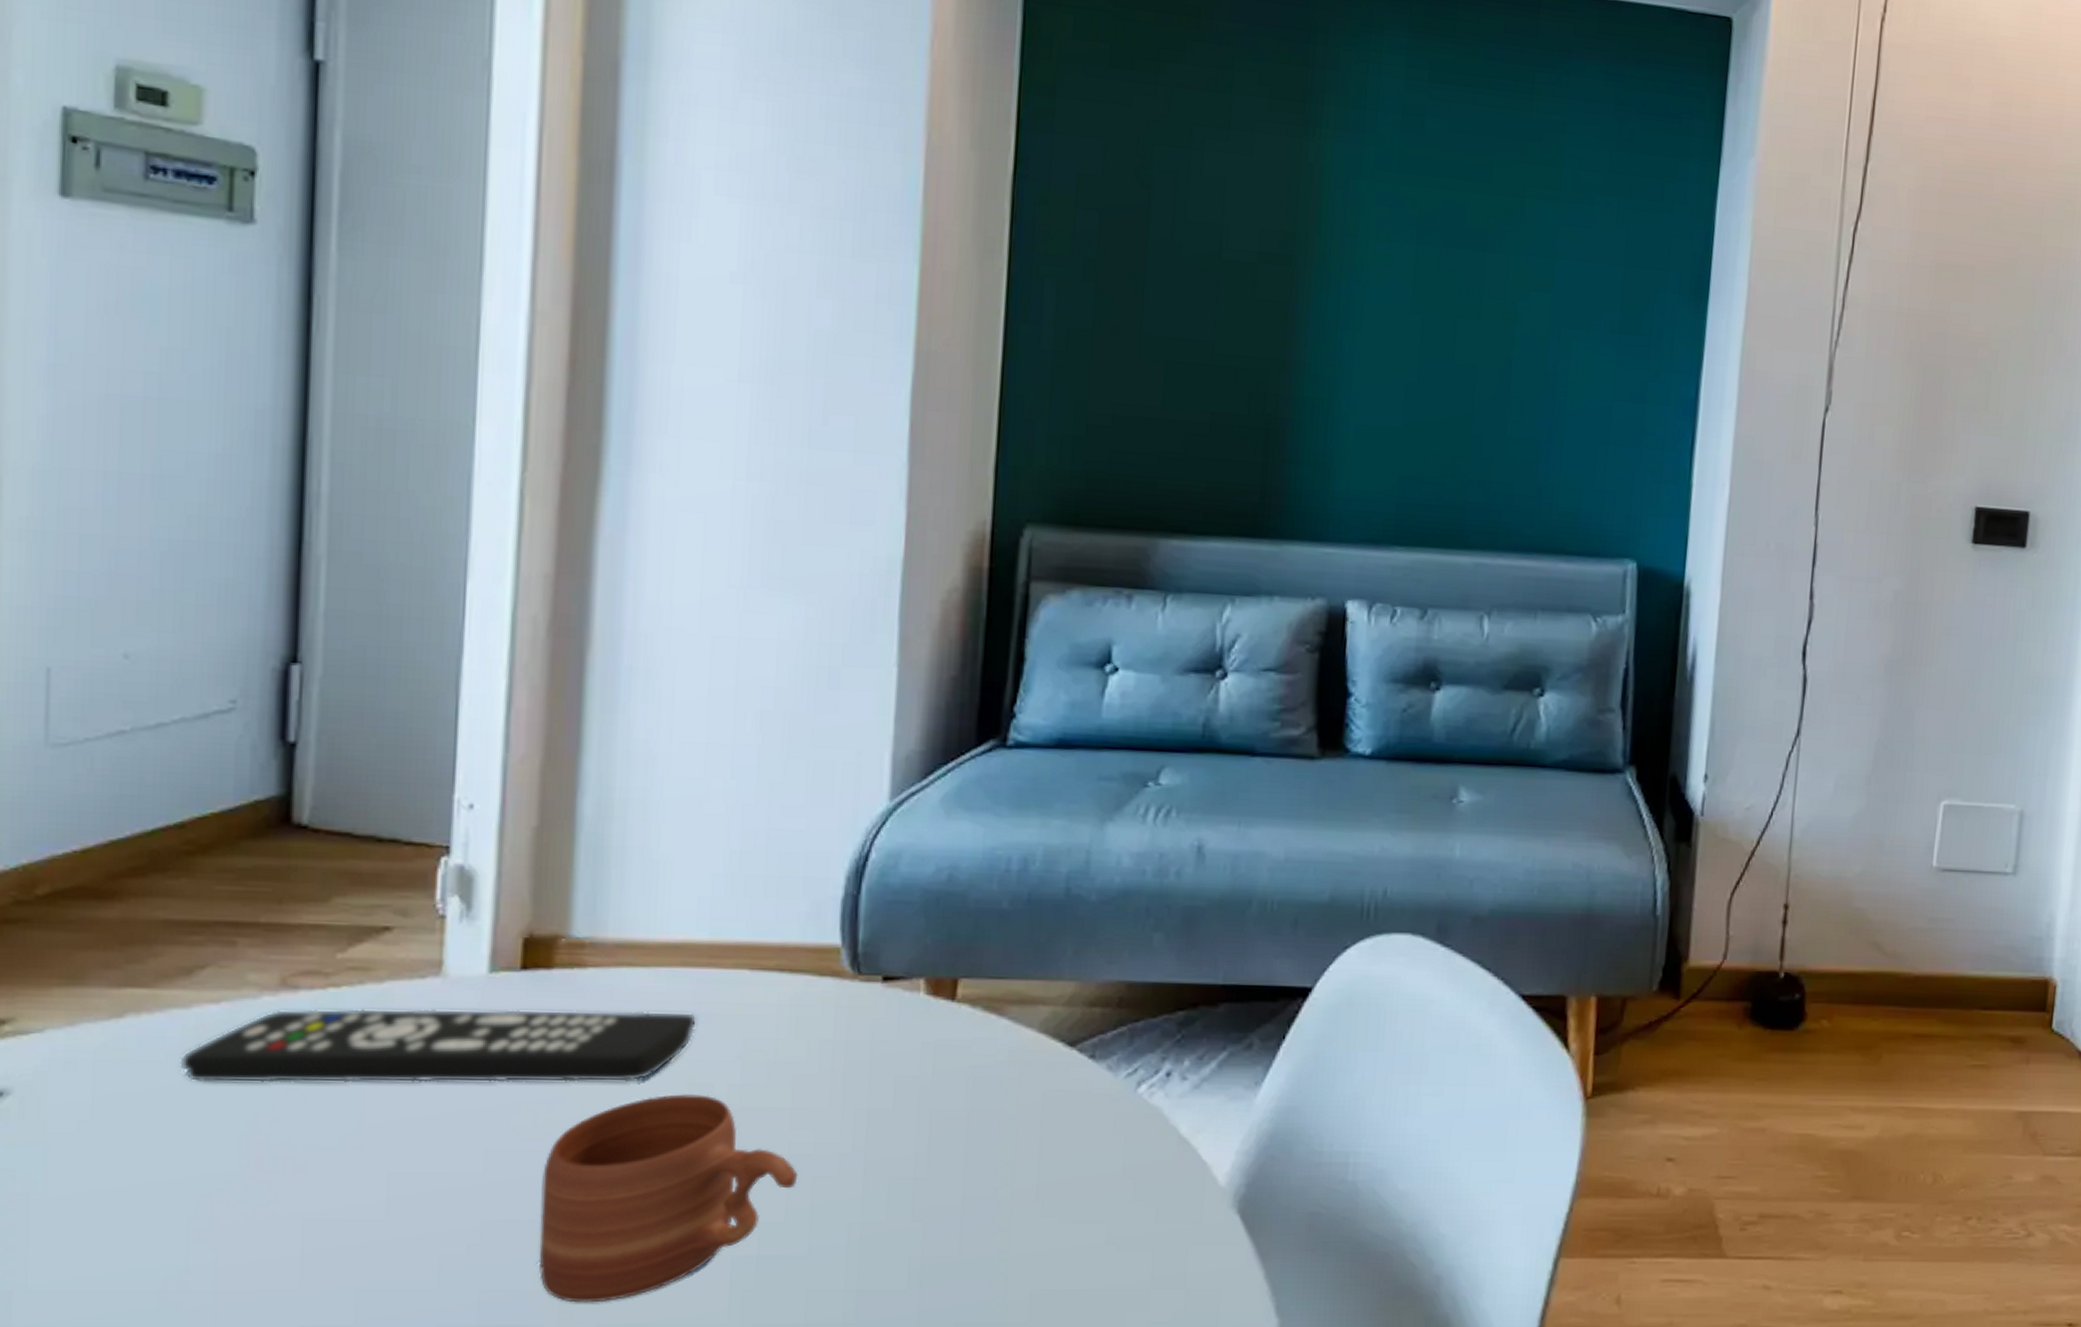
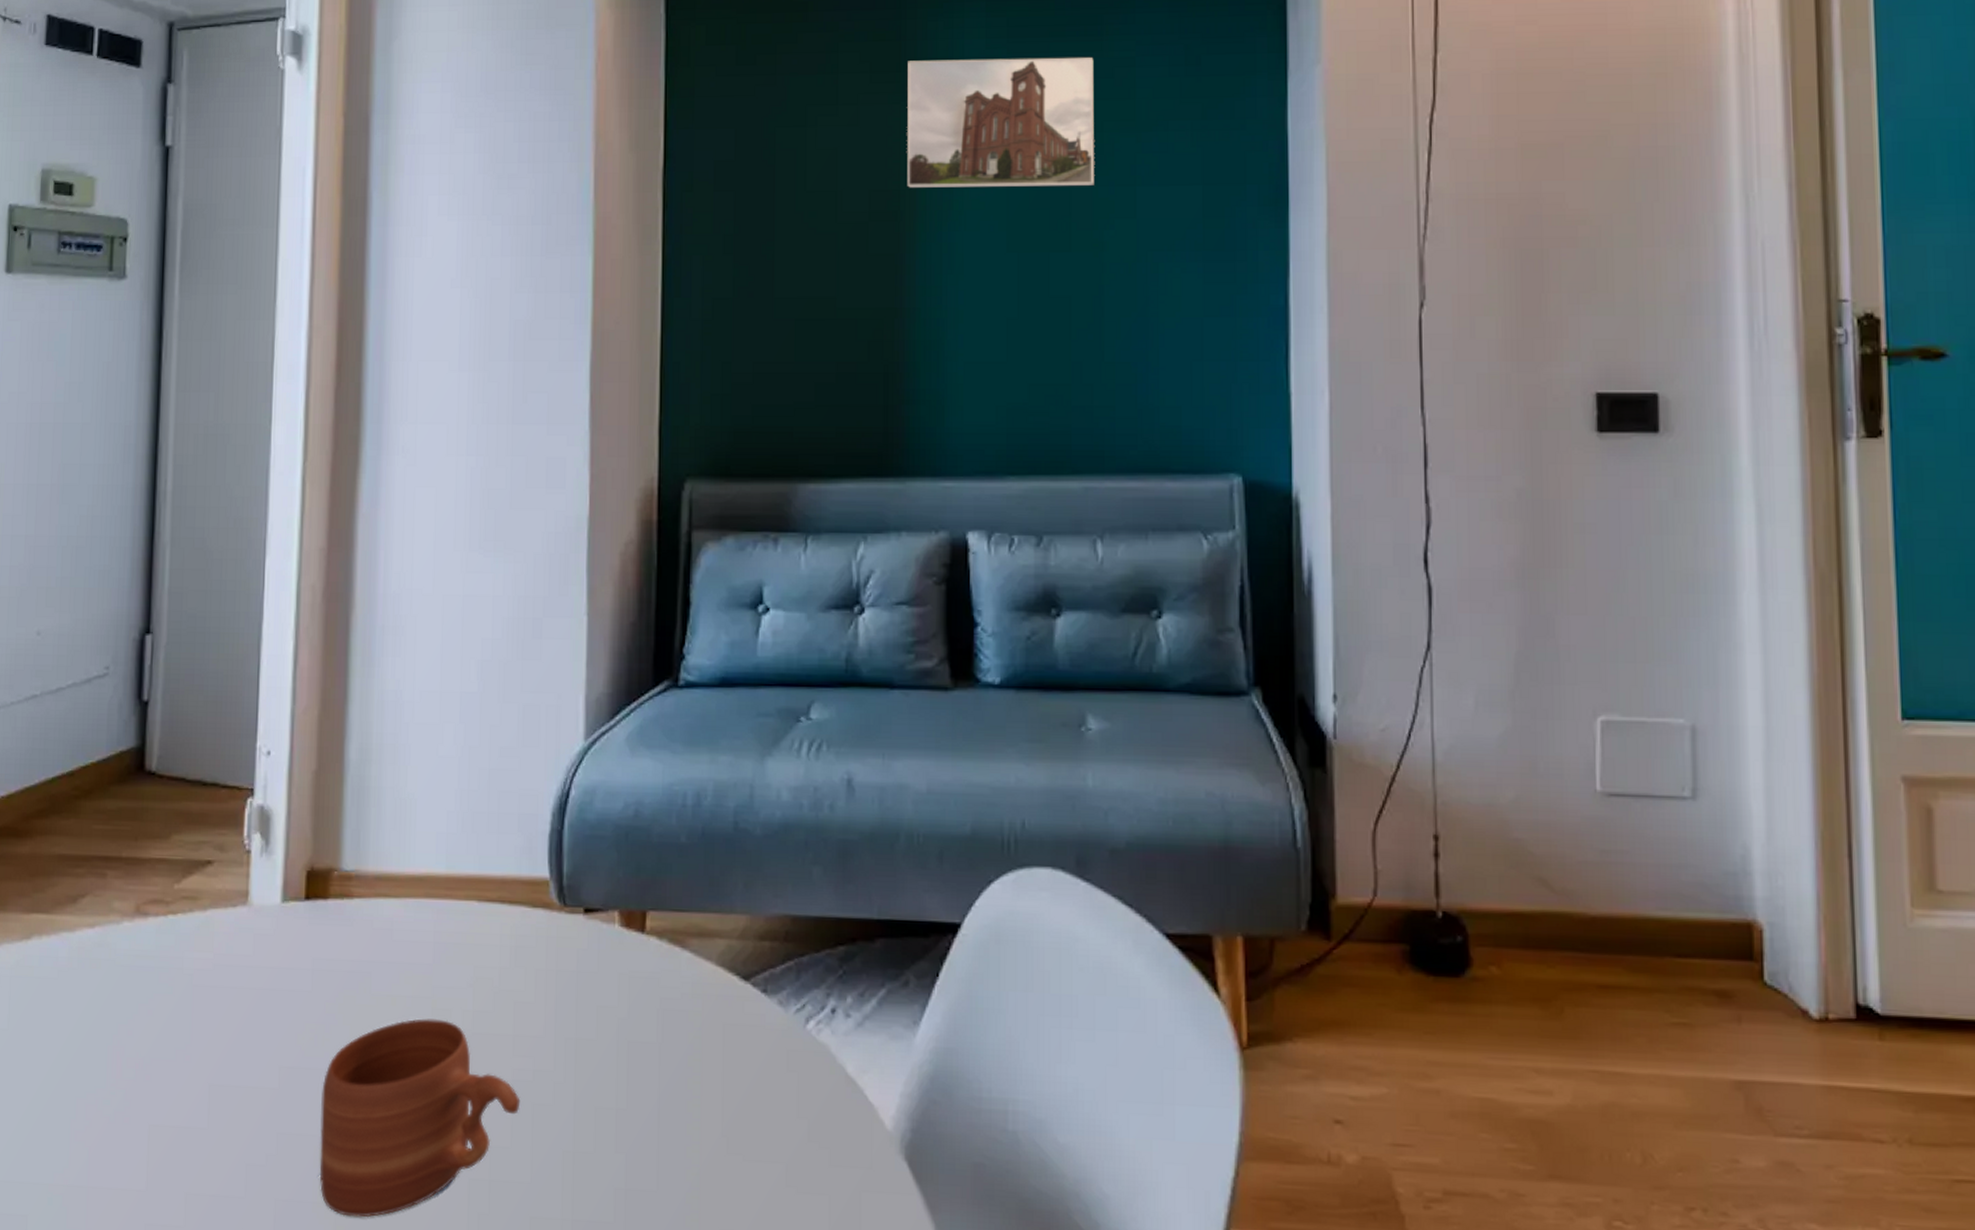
remote control: present [180,1008,698,1084] -> none [67,933,438,1007]
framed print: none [1304,91,1522,253] -> present [907,57,1094,188]

